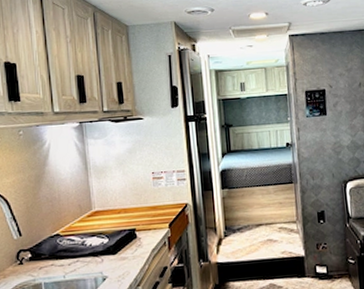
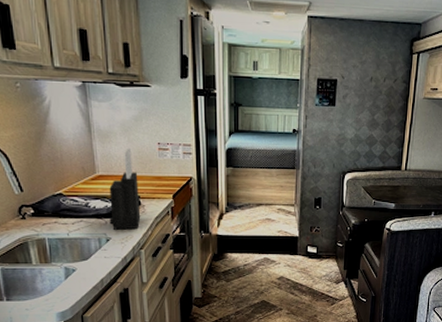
knife block: none [105,181,137,267] -> present [109,148,141,230]

